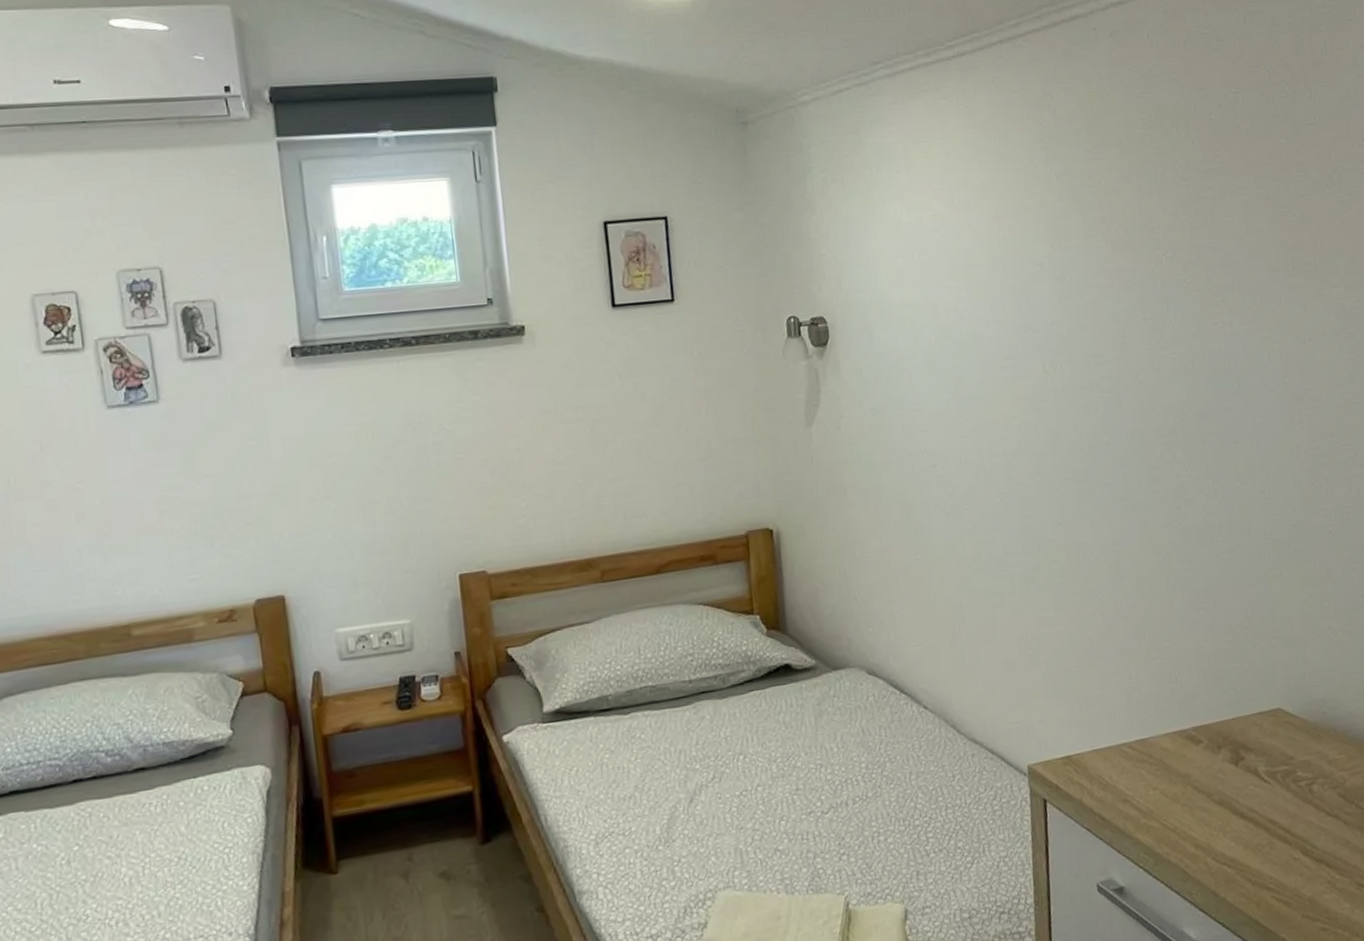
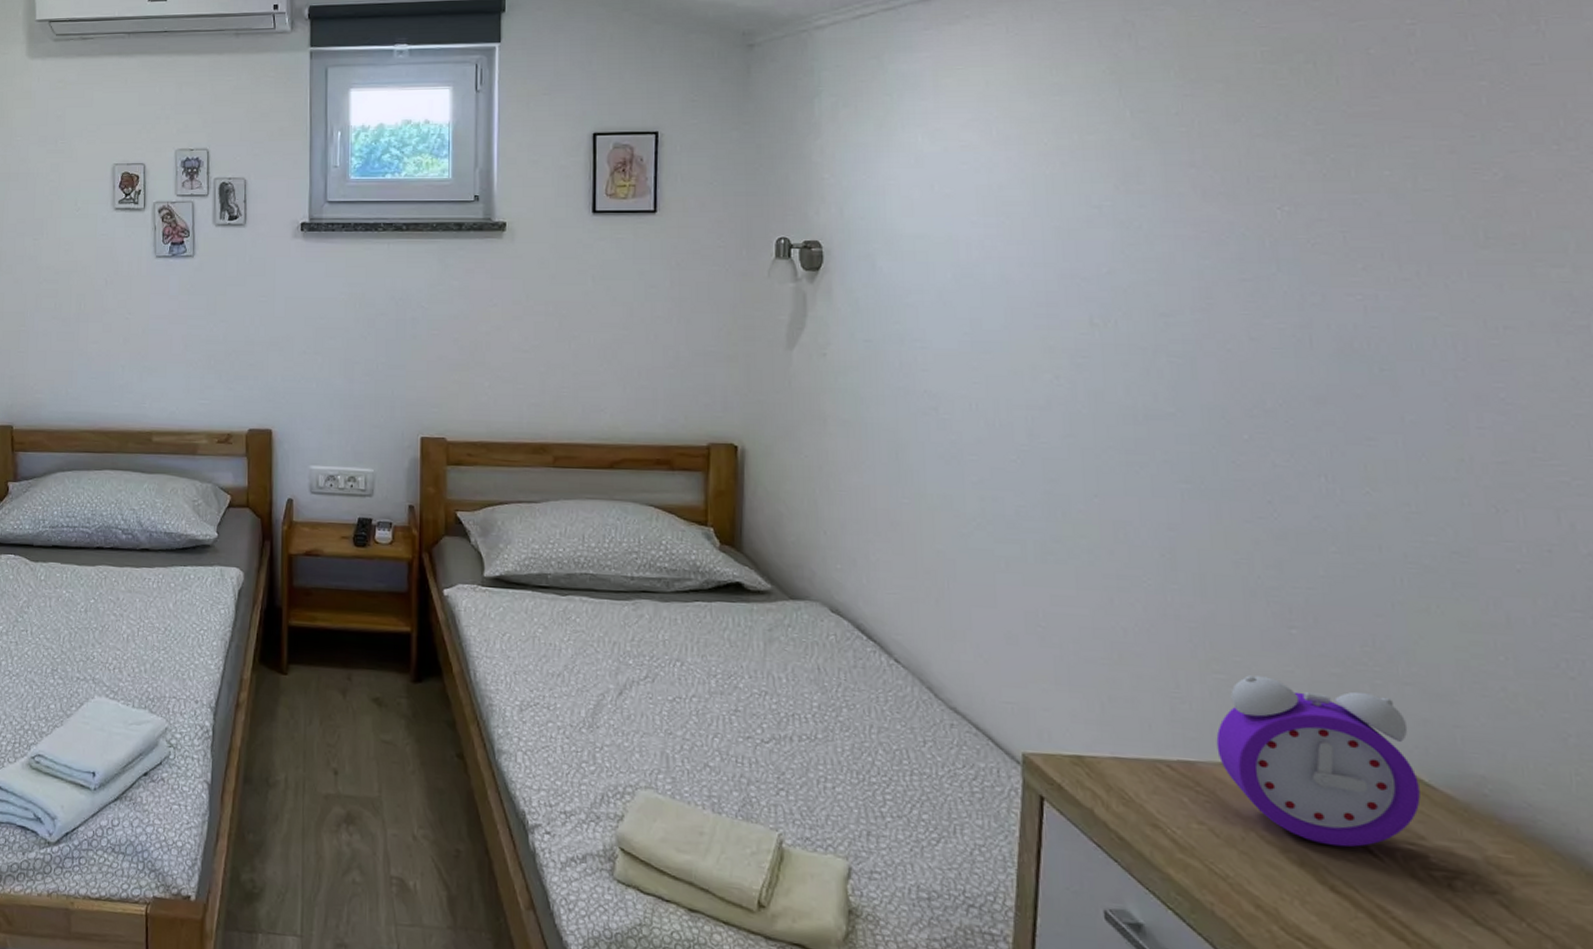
alarm clock: none [1159,651,1289,782] -> present [1216,675,1421,848]

